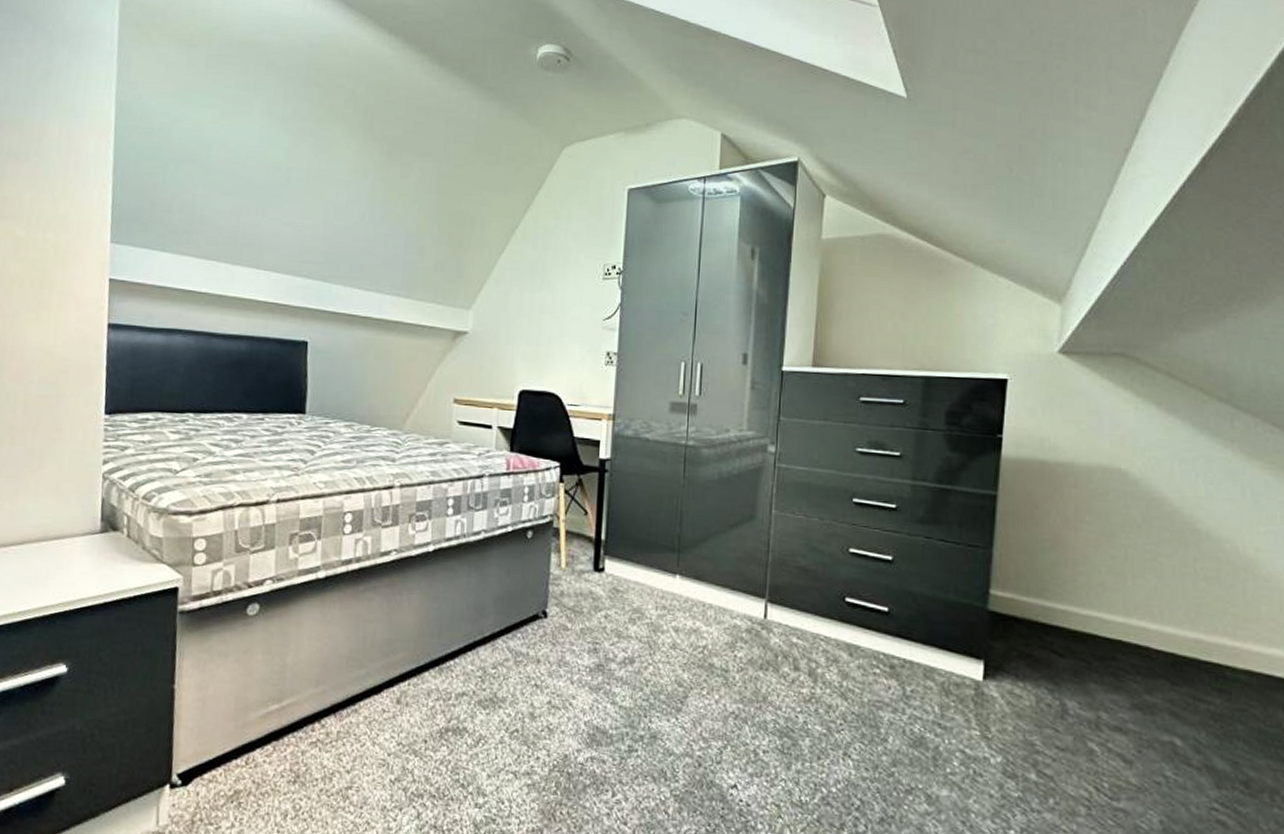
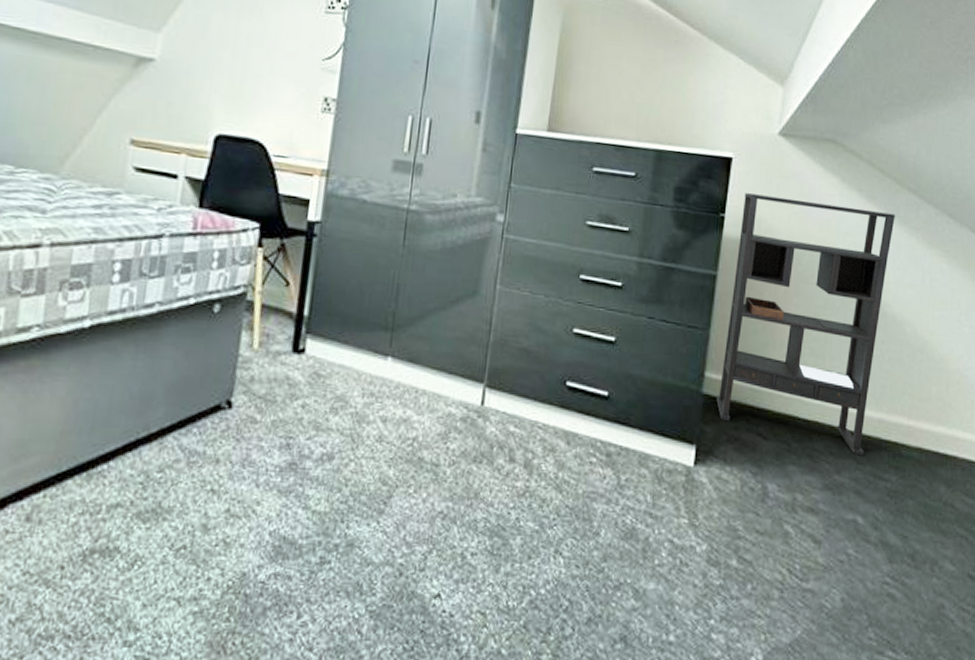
bookshelf: none [1004,413,1204,677] -> present [716,193,895,456]

